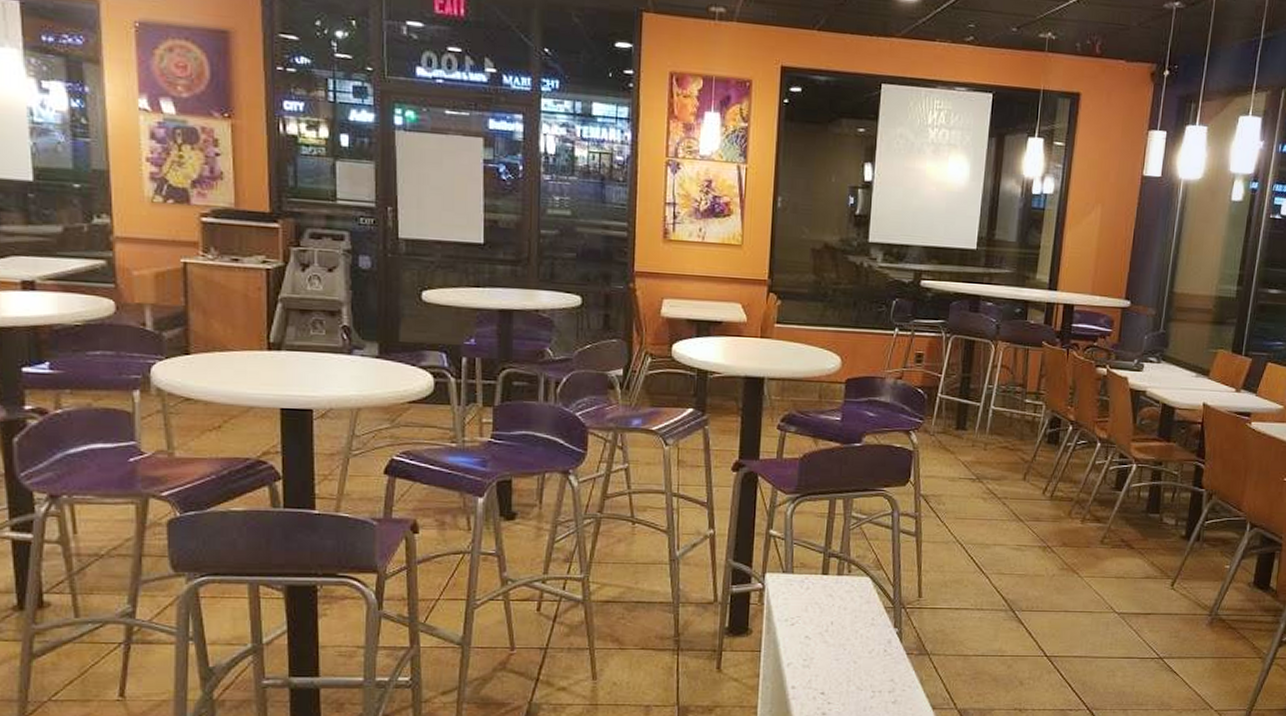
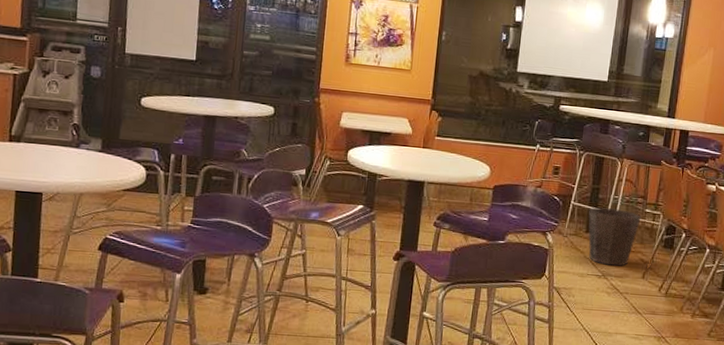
waste bin: none [958,398,1020,468] -> present [588,207,641,266]

